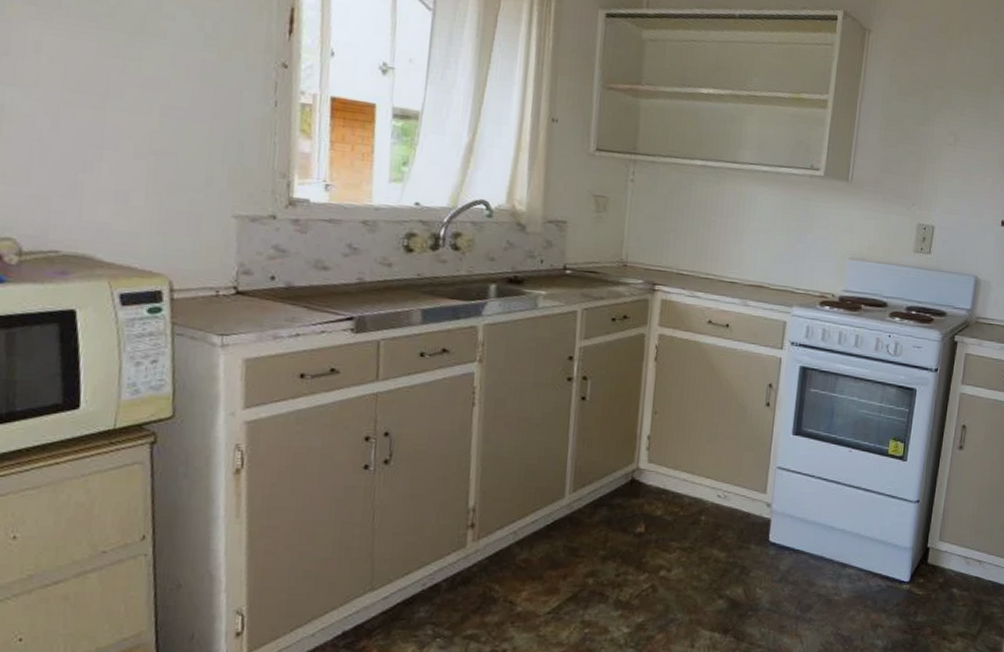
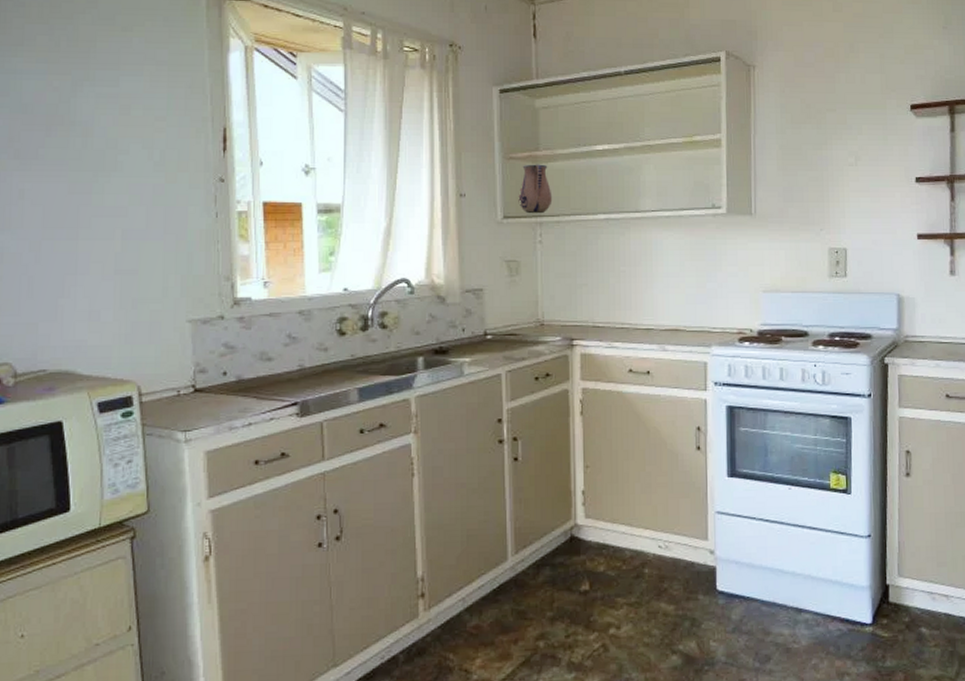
ceramic pitcher: none [613,98,650,152] -> present [518,164,553,214]

